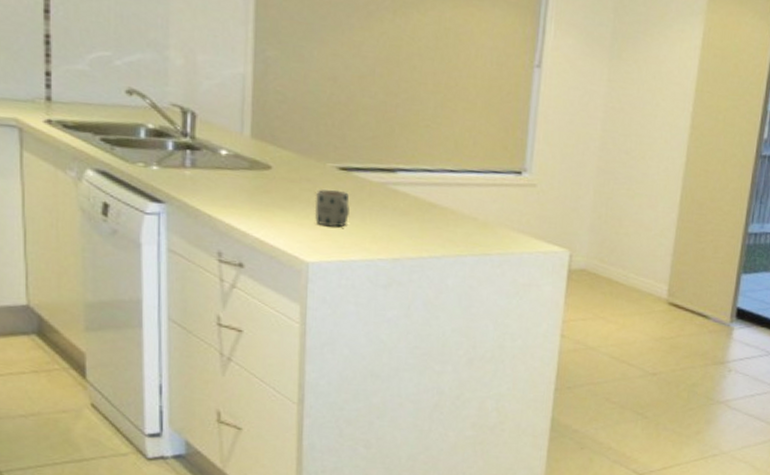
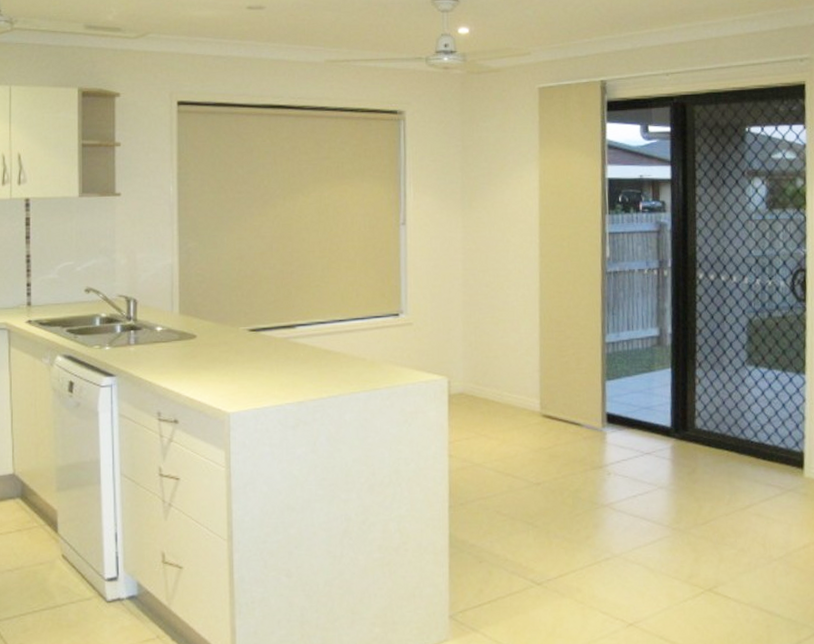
mug: present [314,189,349,227] -> none [231,349,260,380]

